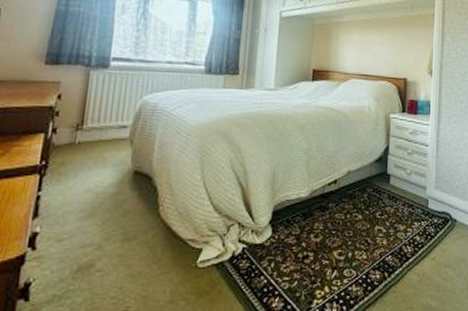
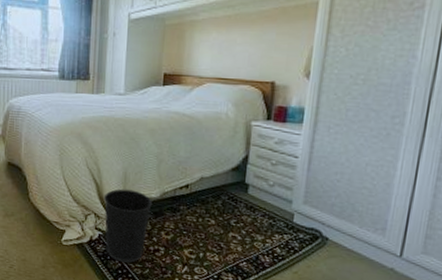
wastebasket: none [249,191,301,277] -> present [103,188,152,263]

